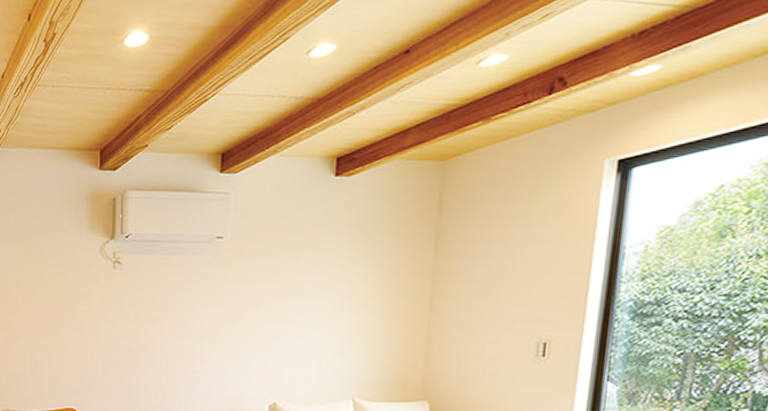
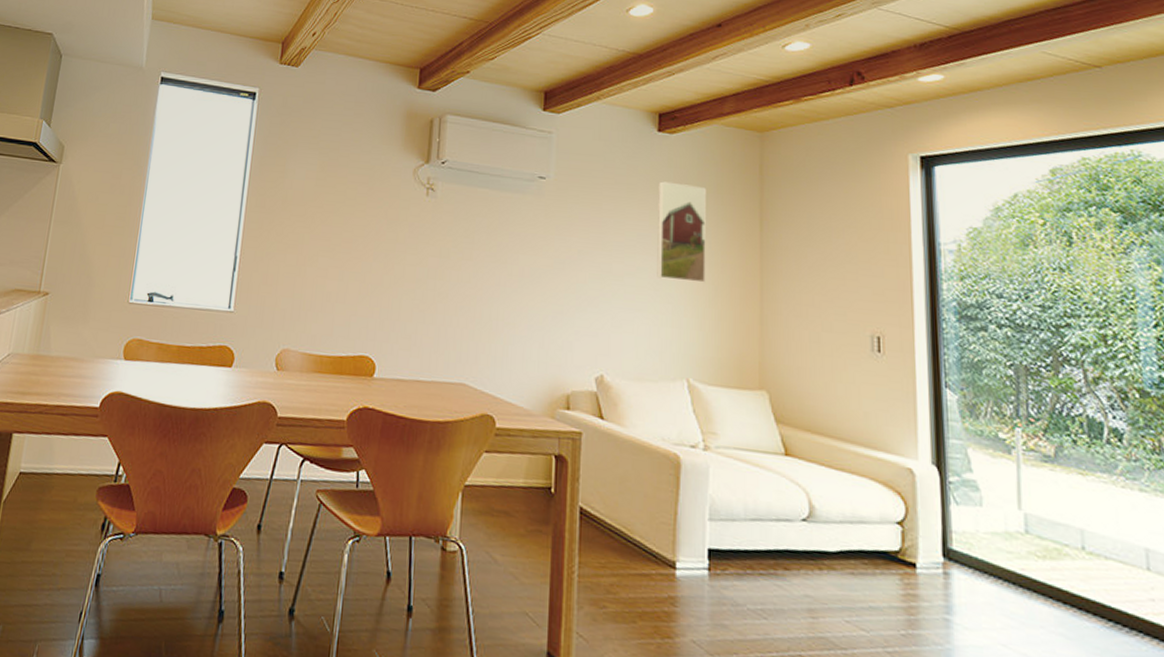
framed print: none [328,224,382,315] -> present [657,181,706,283]

